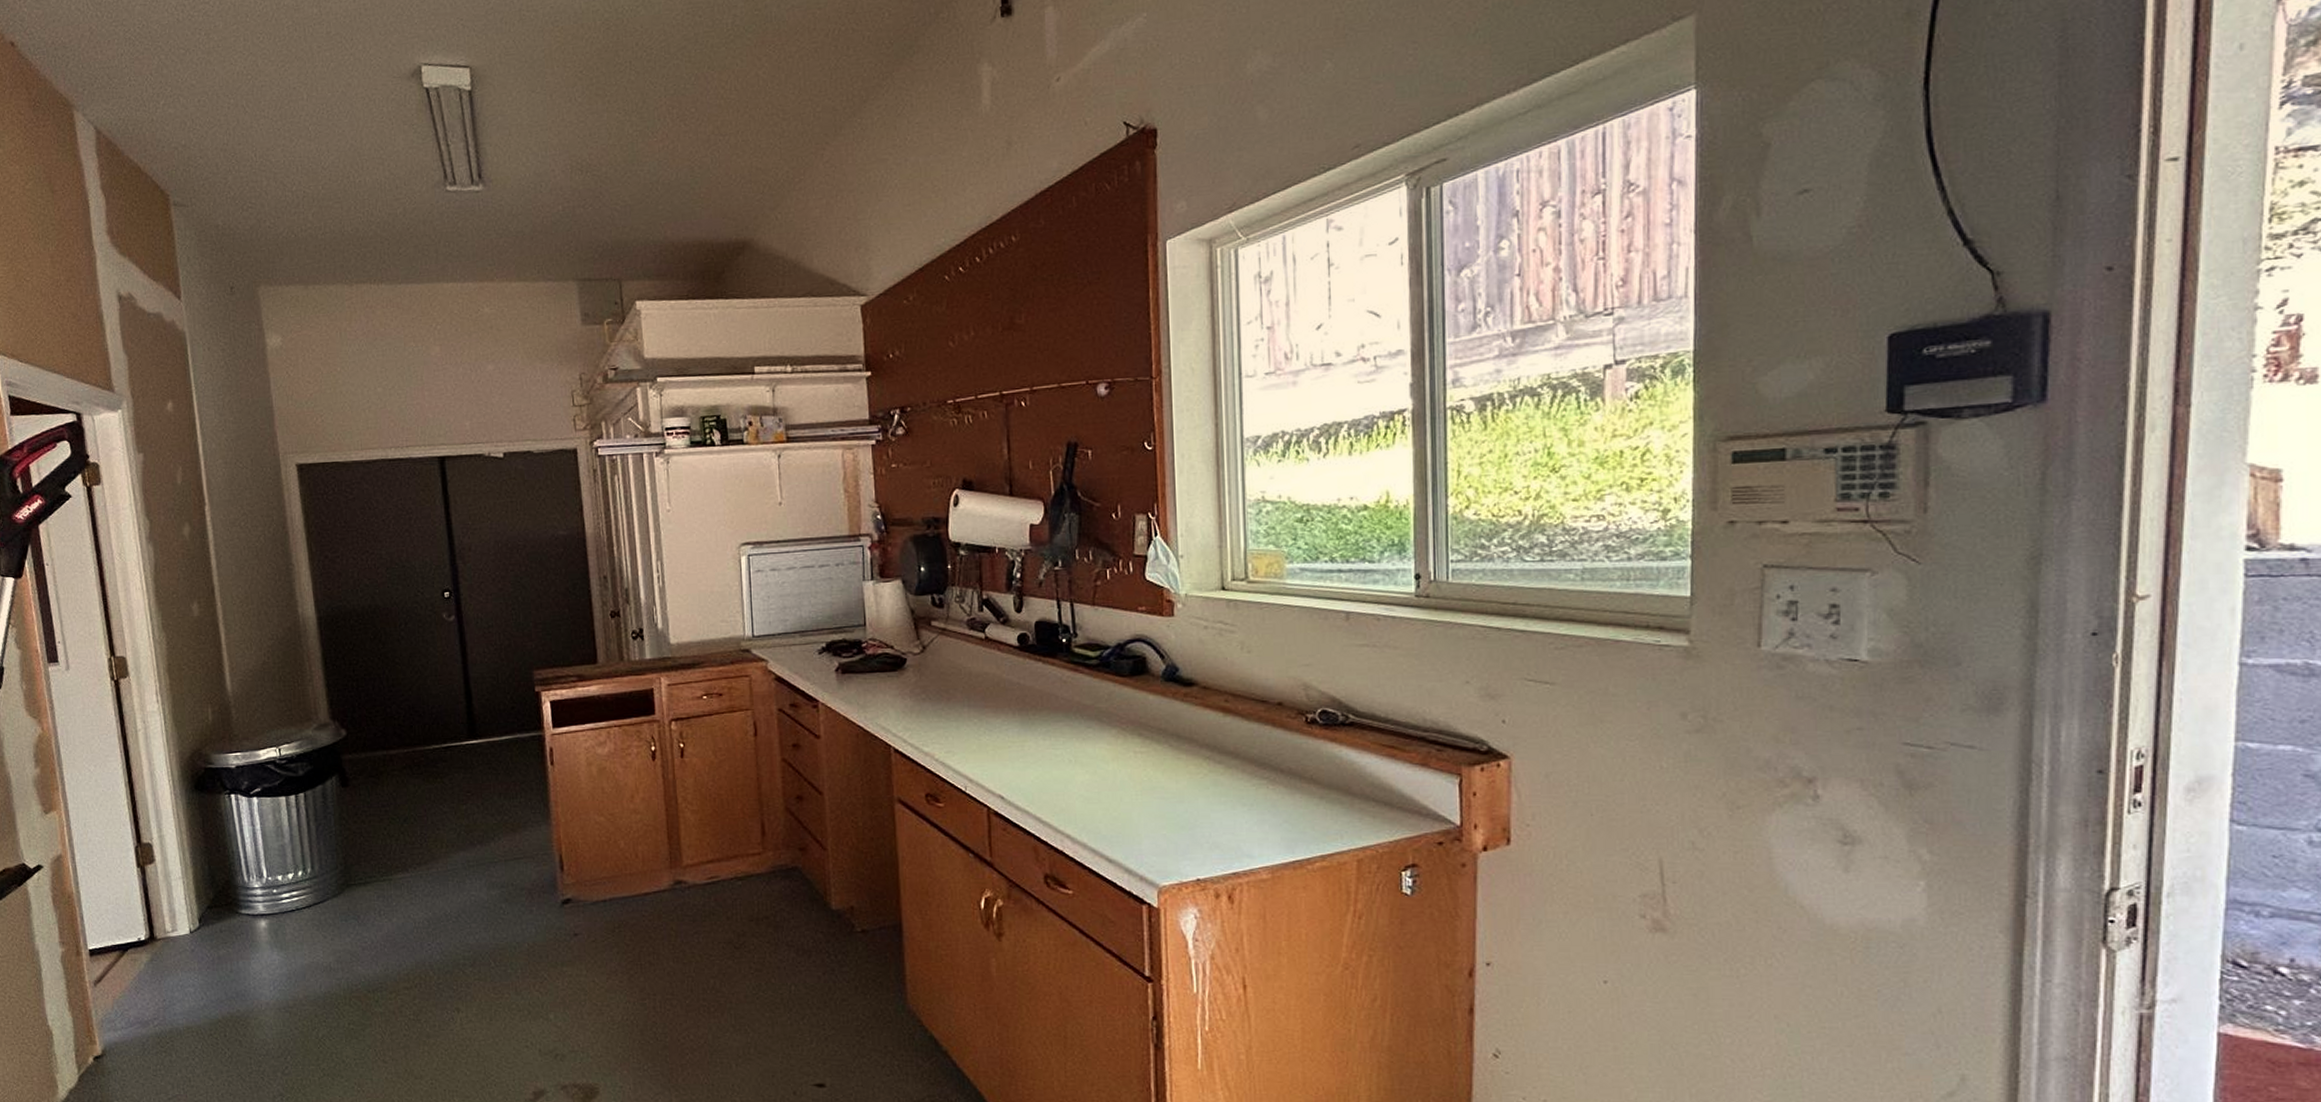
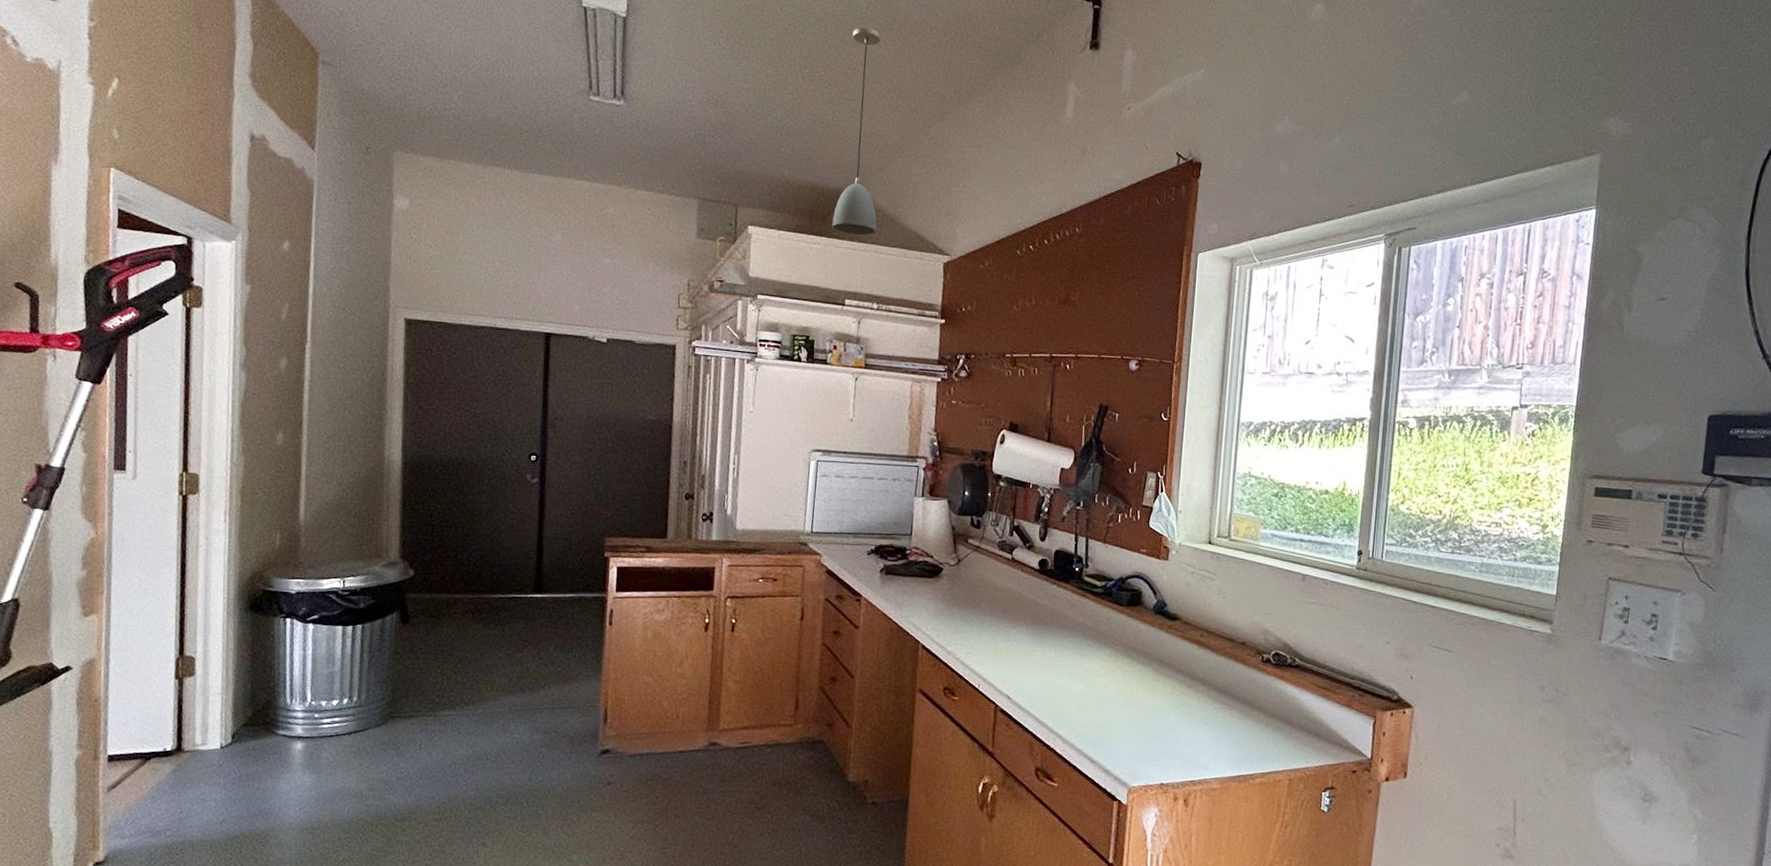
light fixture: none [720,46,779,292] -> present [832,27,881,236]

